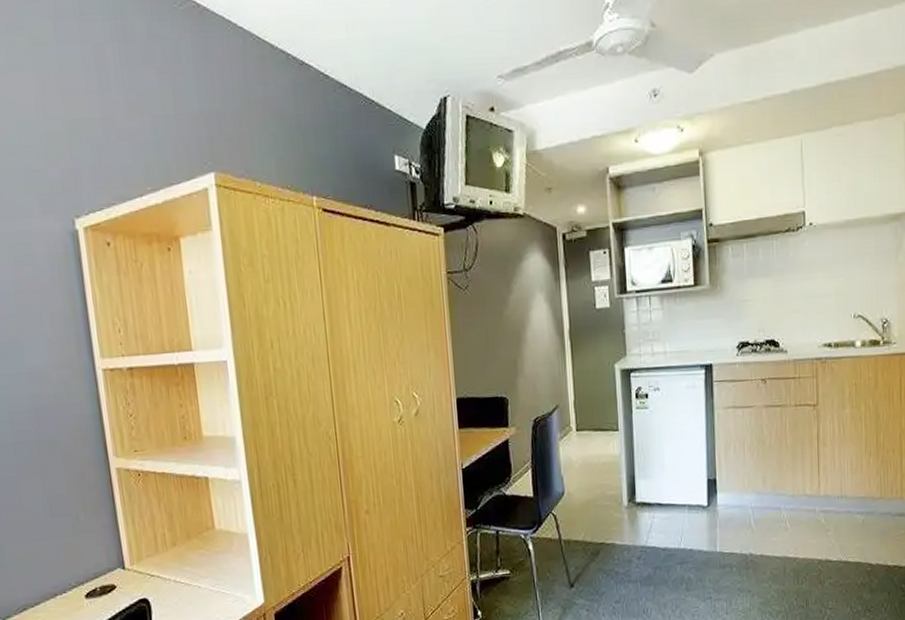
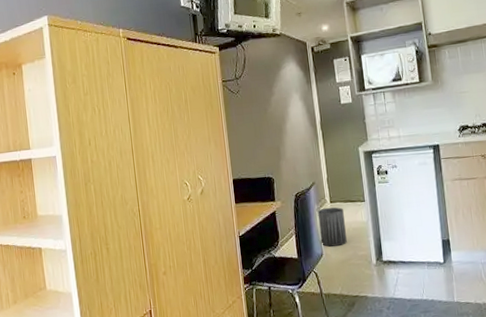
trash can: none [560,436,594,484] -> present [317,207,347,247]

